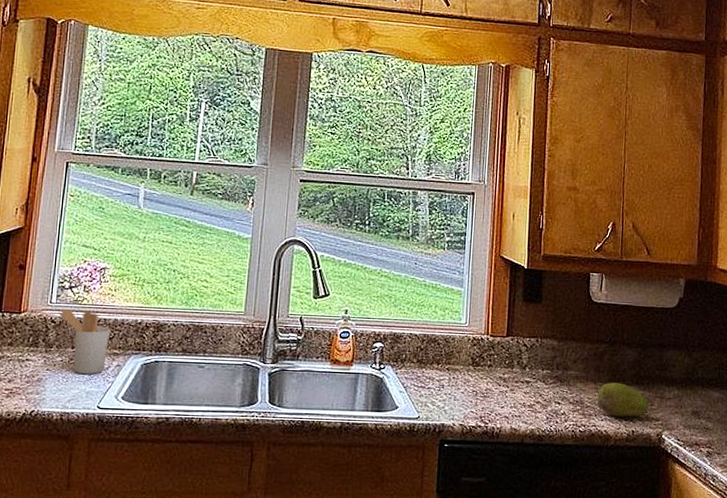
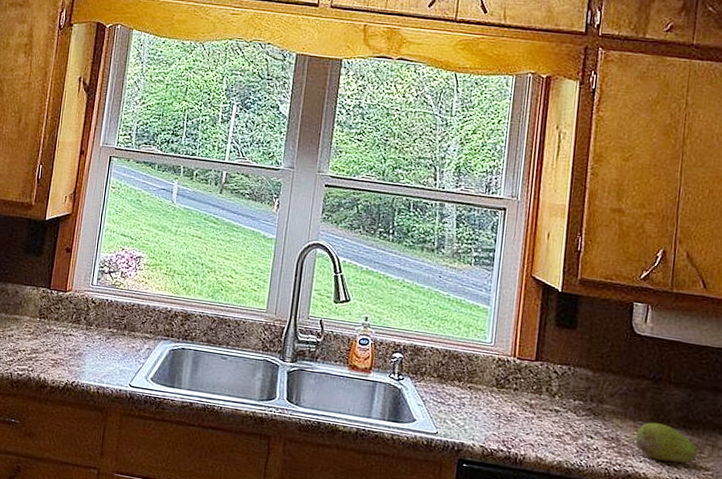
utensil holder: present [59,309,110,374] -> none [98,292,143,354]

